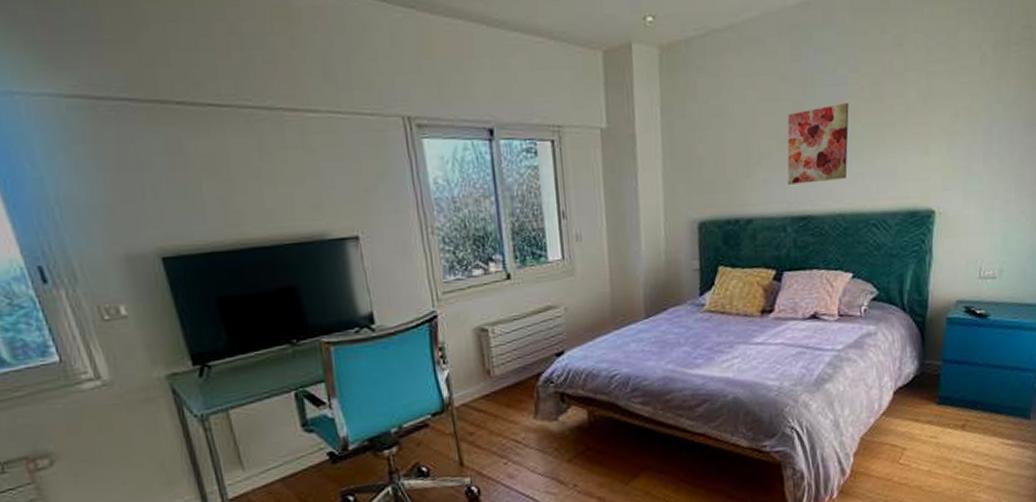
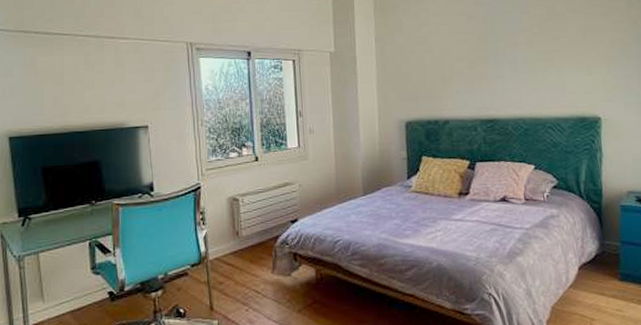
wall art: present [787,103,849,185] -> none [474,36,525,95]

